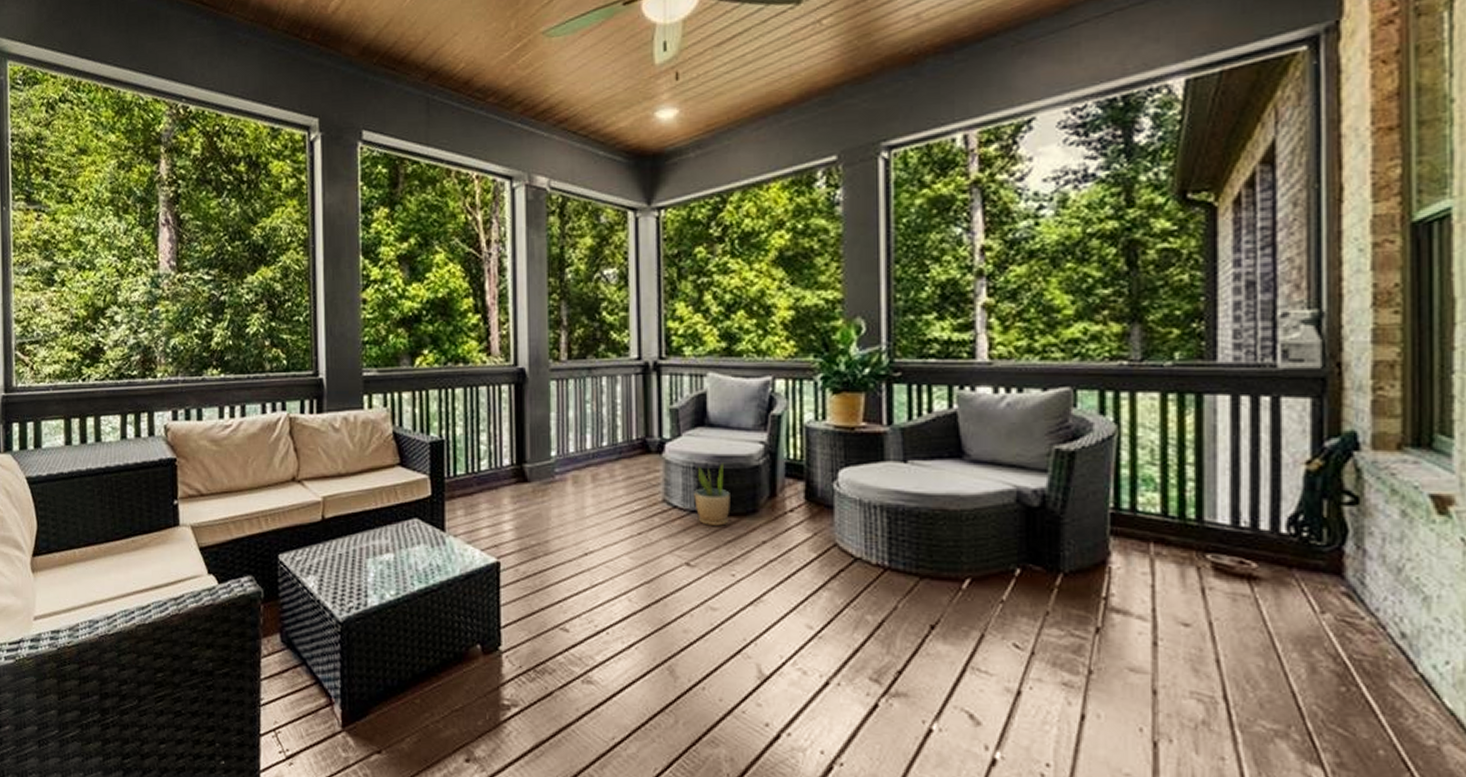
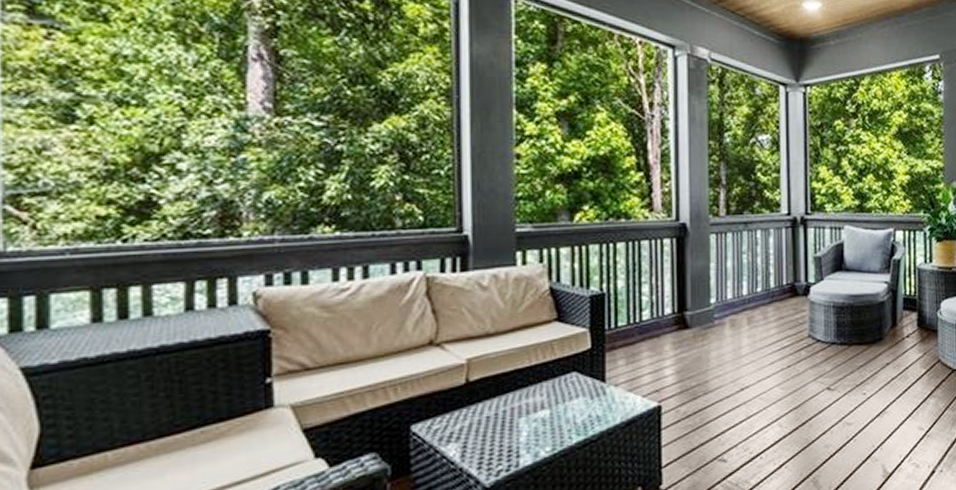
potted plant: present [694,462,730,526] -> none [834,300,862,354]

